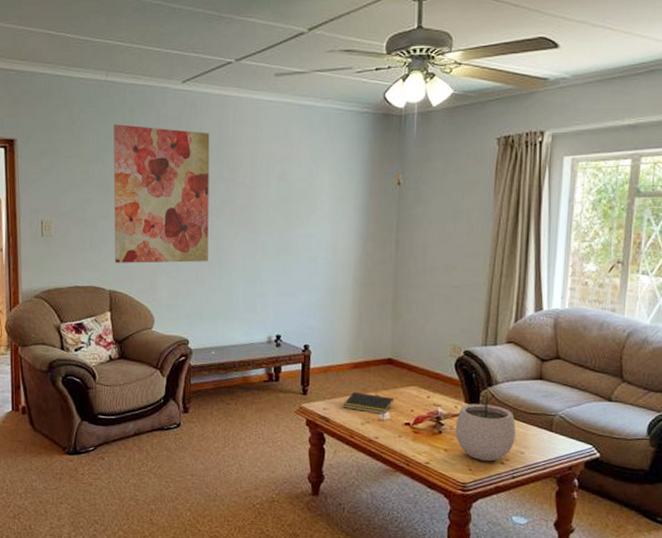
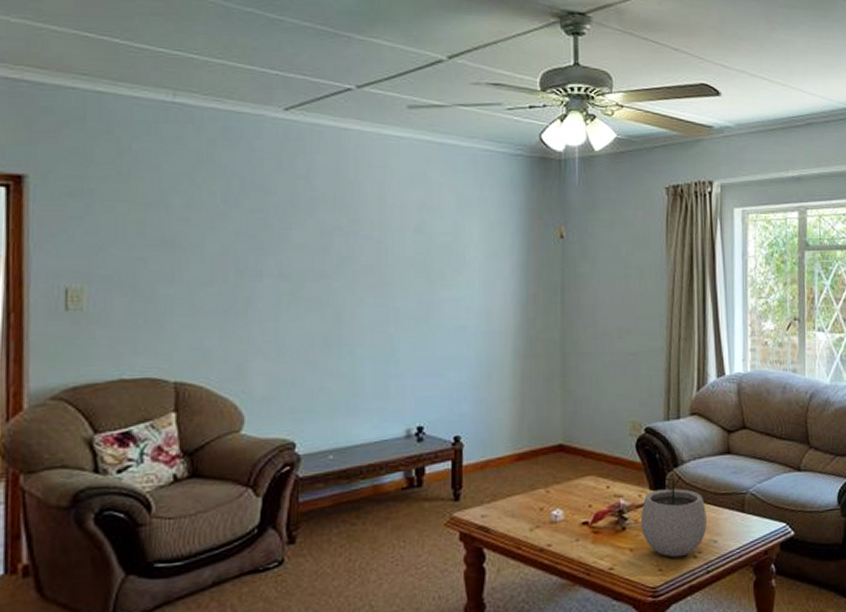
wall art: present [113,124,210,263] -> none [182,159,323,344]
notepad: present [342,392,395,415] -> none [505,490,569,515]

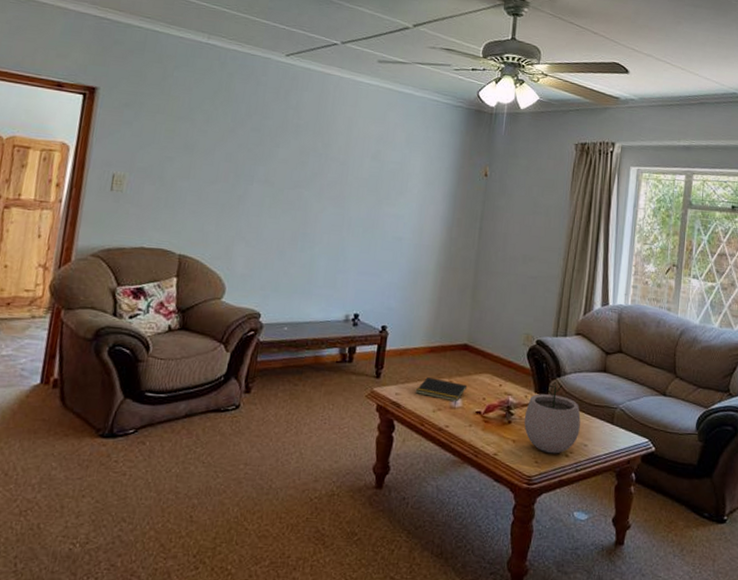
notepad: none [505,490,569,515] -> present [415,377,468,402]

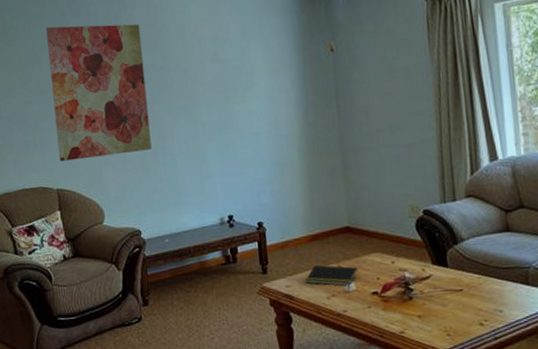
wall art: none [189,86,308,234] -> present [46,24,152,162]
plant pot: present [524,382,581,454] -> none [425,250,491,325]

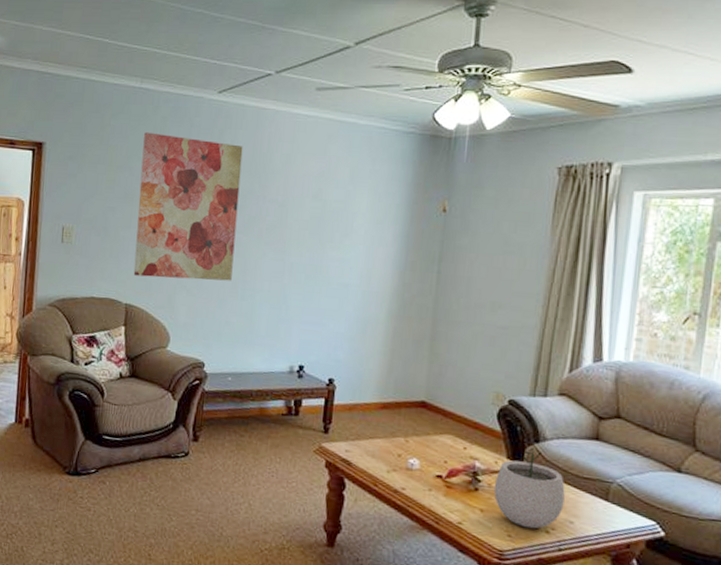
notepad: present [305,265,359,286] -> none [367,435,426,464]
plant pot: none [425,250,491,325] -> present [493,448,565,529]

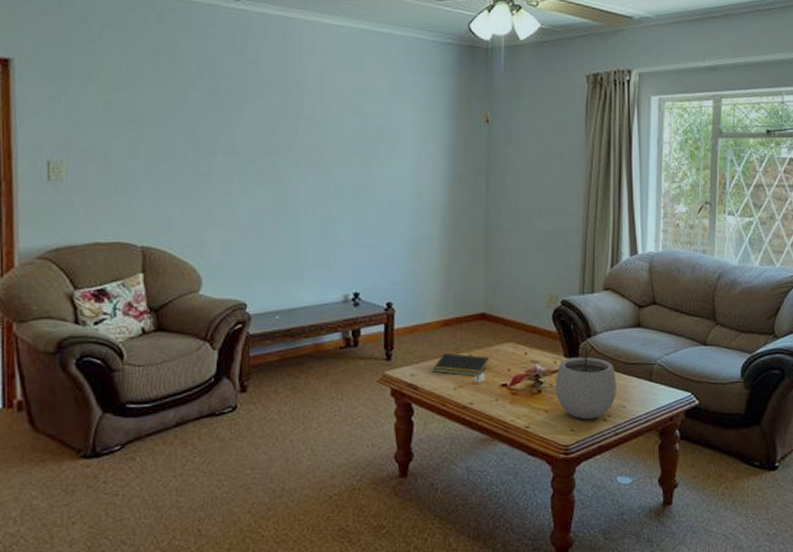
wall art: present [133,132,243,281] -> none [147,45,270,213]
notepad: none [367,435,426,464] -> present [432,353,490,377]

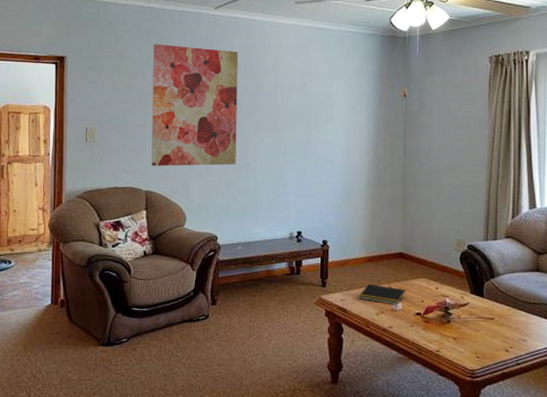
wall art: none [147,45,270,213] -> present [151,44,238,166]
plant pot: present [555,344,616,420] -> none [462,283,518,349]

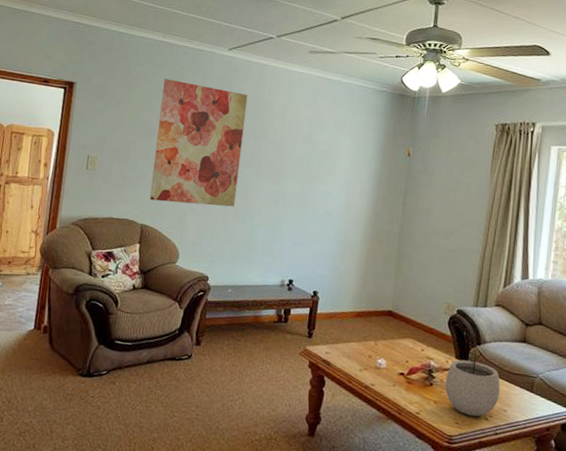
notepad: present [358,284,406,305] -> none [343,339,392,363]
plant pot: none [462,283,518,349] -> present [445,350,500,417]

